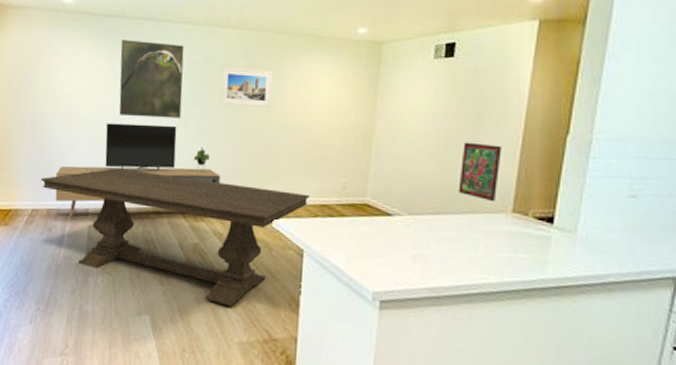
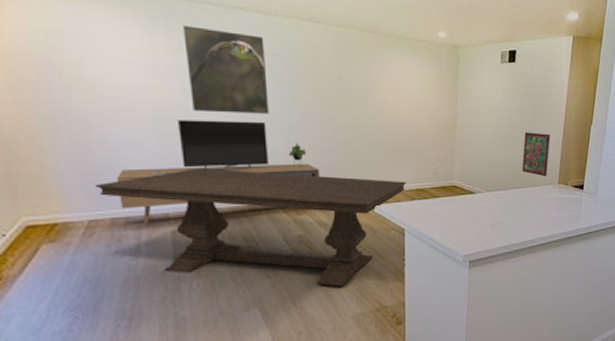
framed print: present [220,66,274,108] -> none [309,62,364,104]

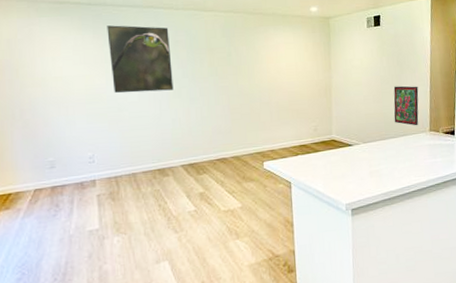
dining table: present [94,168,406,287] -> none [39,139,290,238]
media console: present [116,119,320,224] -> none [55,97,216,190]

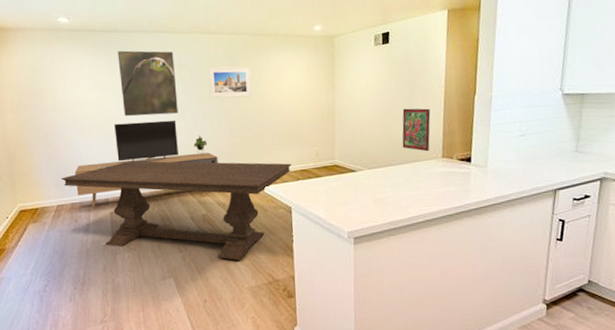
dining table: none [39,139,290,238] -> present [61,161,291,260]
media console: none [55,97,216,190] -> present [74,120,218,208]
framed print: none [205,43,250,76] -> present [208,66,252,99]

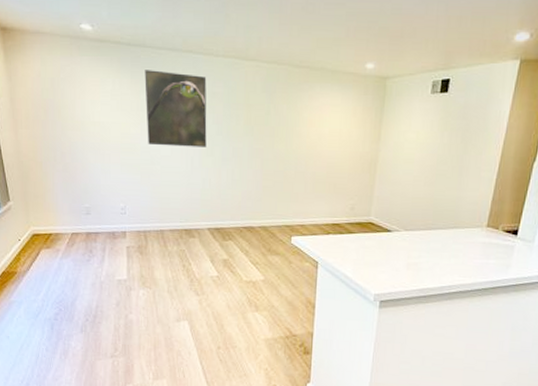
dining table: present [61,161,291,260] -> none [77,194,323,311]
media console: present [74,120,218,208] -> none [91,152,245,239]
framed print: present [208,66,252,99] -> none [242,98,291,138]
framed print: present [402,108,431,152] -> none [445,168,482,219]

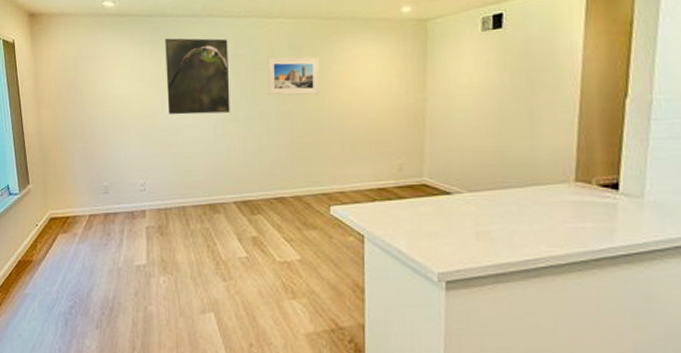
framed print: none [242,98,291,138] -> present [267,57,320,96]

